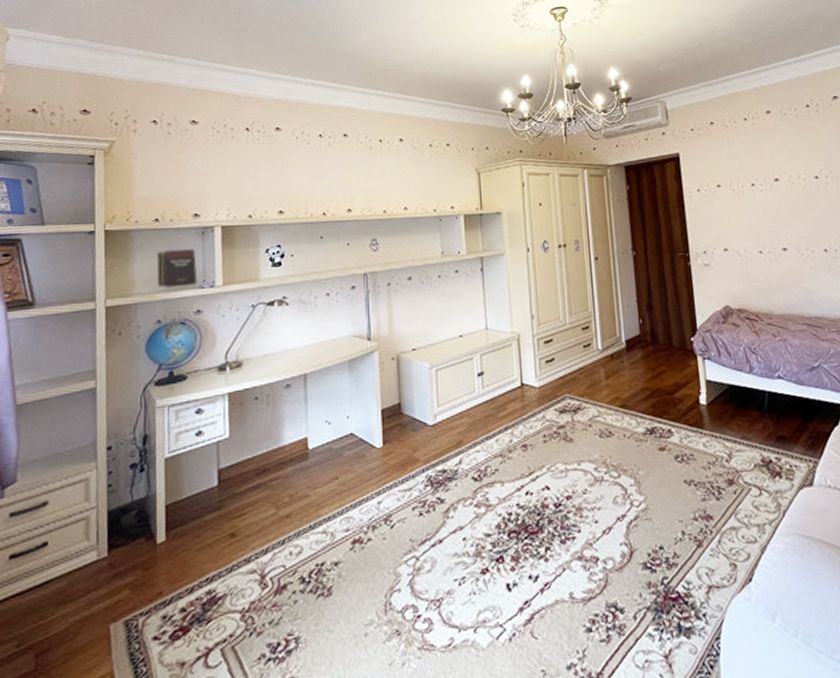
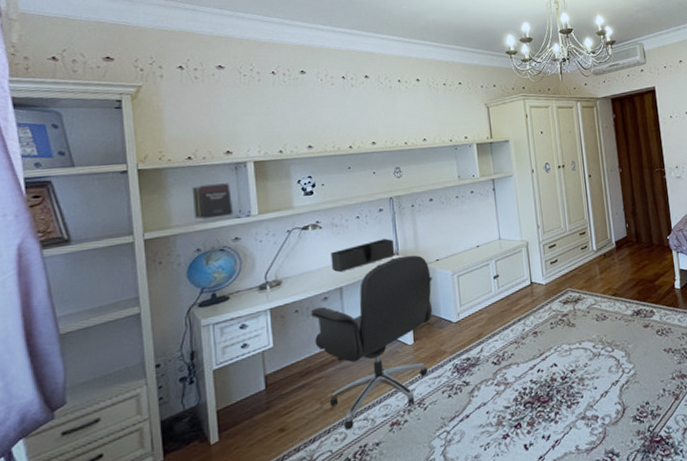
office chair: none [270,341,407,543] -> present [310,255,432,431]
desk organizer: none [296,321,367,357] -> present [331,238,395,273]

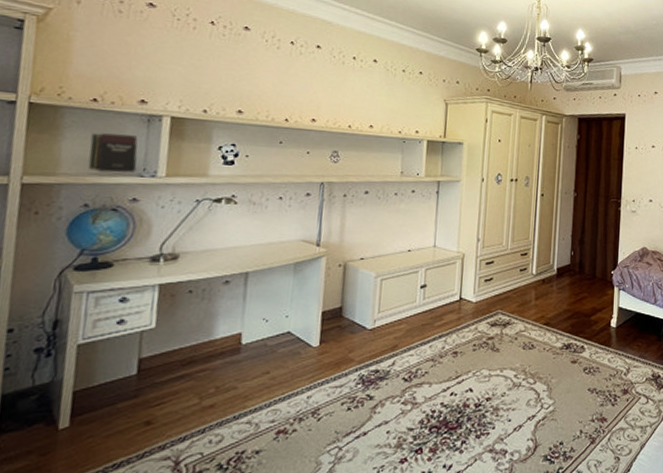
office chair: present [310,255,432,431] -> none [205,248,353,433]
desk organizer: present [331,238,395,273] -> none [240,226,317,256]

